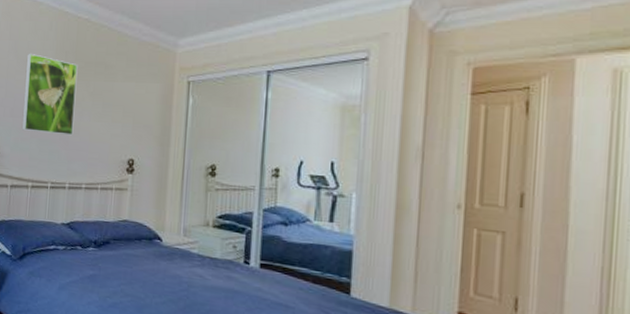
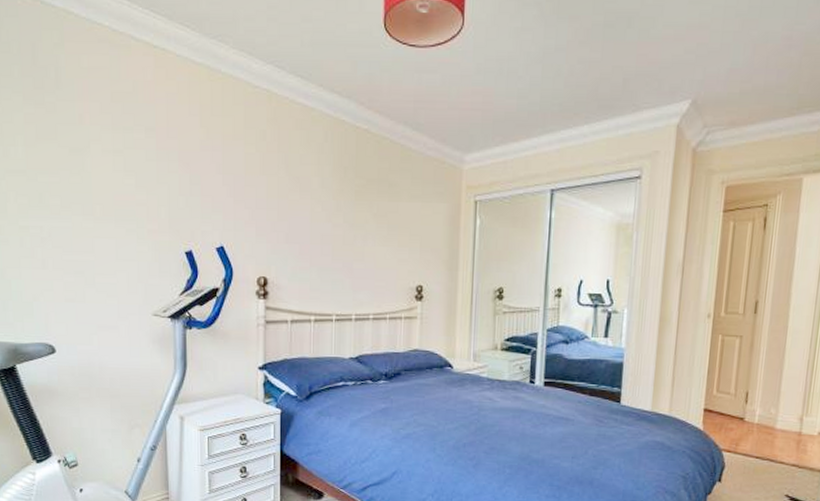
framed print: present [22,53,78,136] -> none [300,168,359,263]

